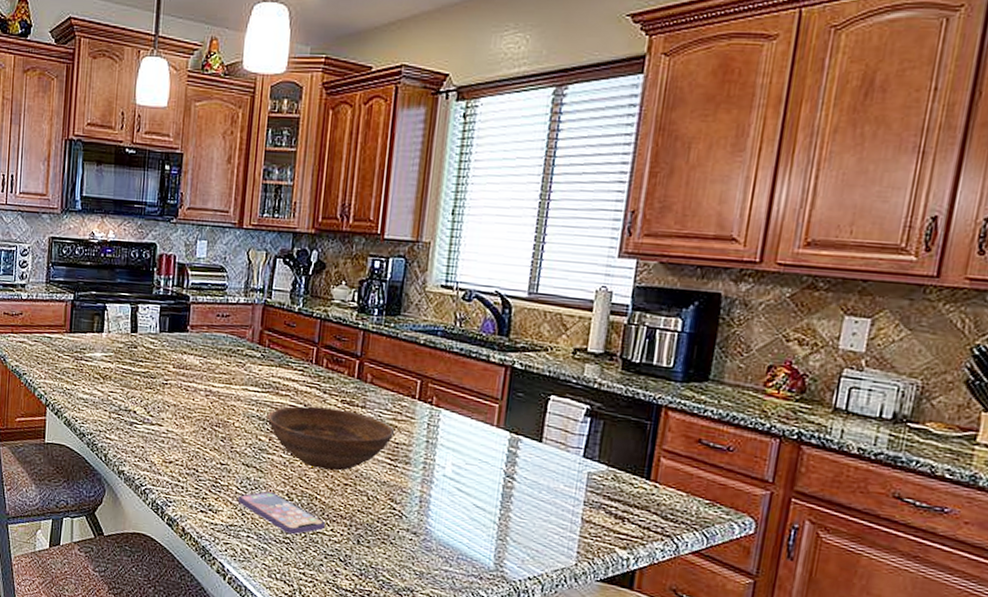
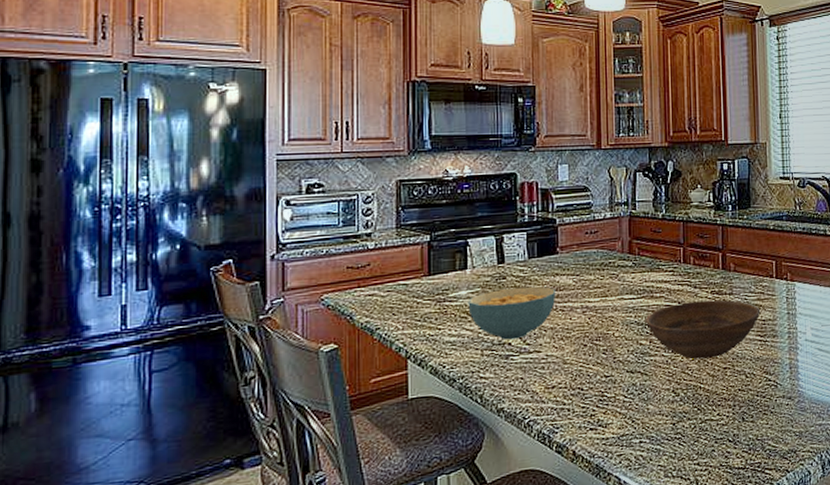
cereal bowl: none [101,358,183,409] -> present [468,286,556,340]
smartphone: present [237,491,325,535] -> none [626,392,711,429]

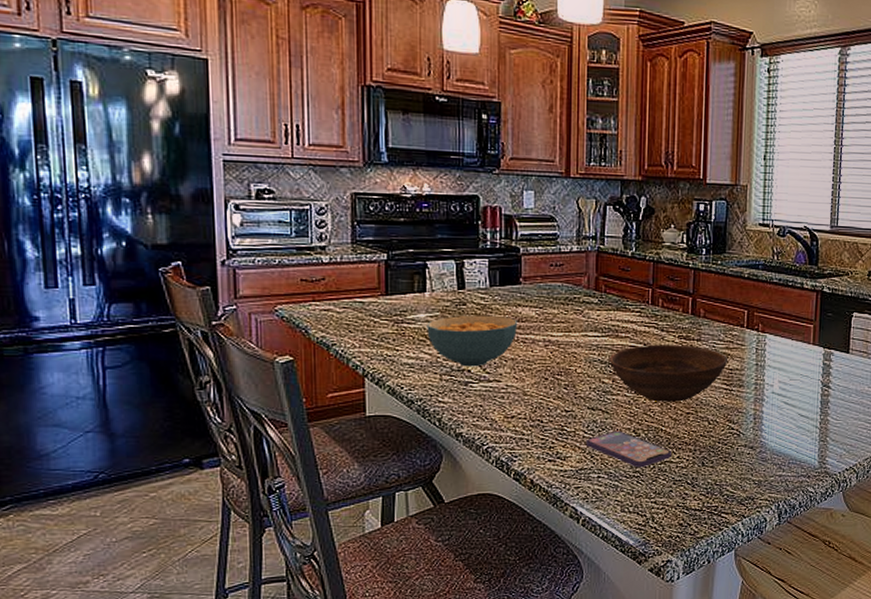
smartphone: none [626,392,711,429] -> present [585,430,671,468]

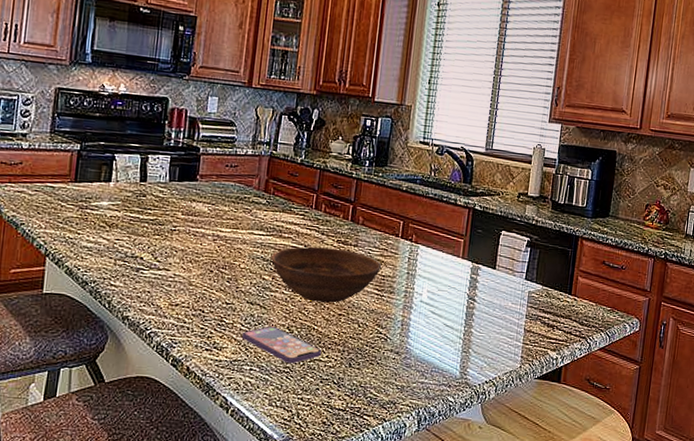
cereal bowl: present [427,315,518,367] -> none [107,206,191,255]

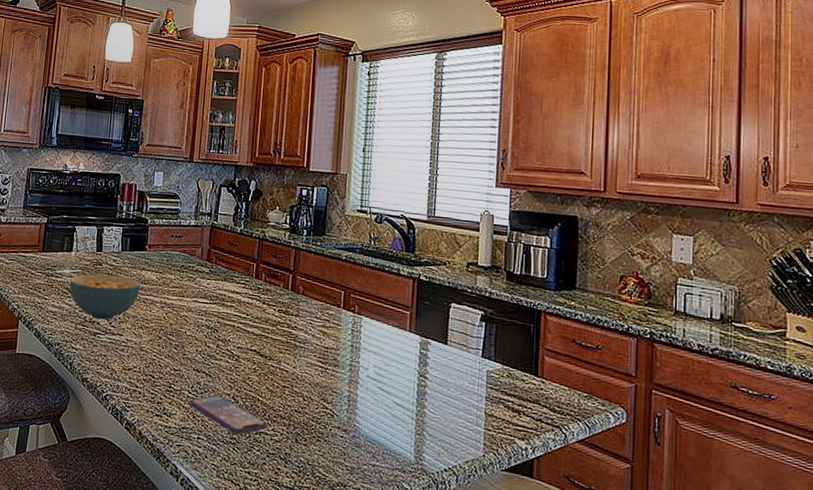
cereal bowl: none [107,206,191,255] -> present [69,274,141,320]
bowl: present [270,246,382,303] -> none [214,315,325,374]

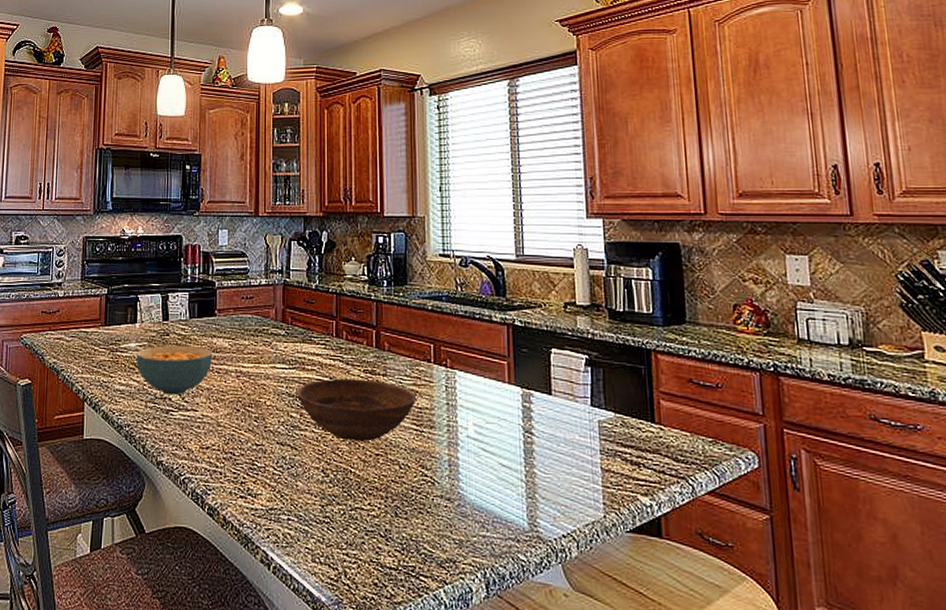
smartphone: present [189,394,267,435] -> none [275,469,362,513]
bowl: none [214,315,325,374] -> present [296,378,417,442]

